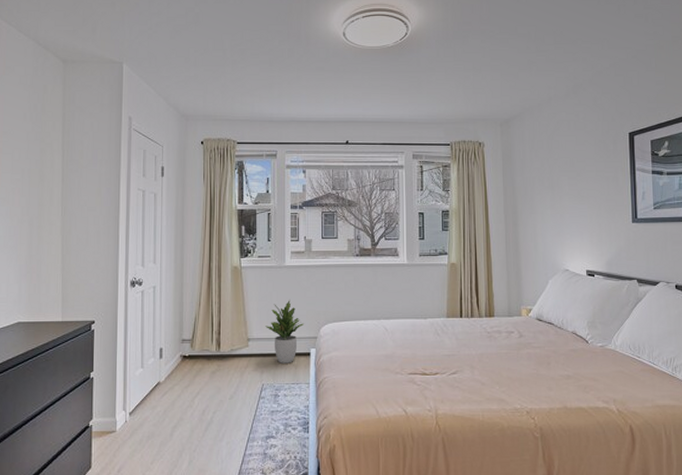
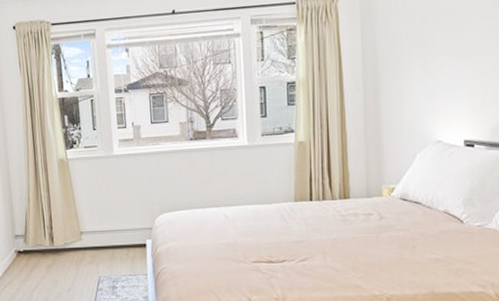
potted plant: present [265,299,304,363] -> none [97,190,137,256]

